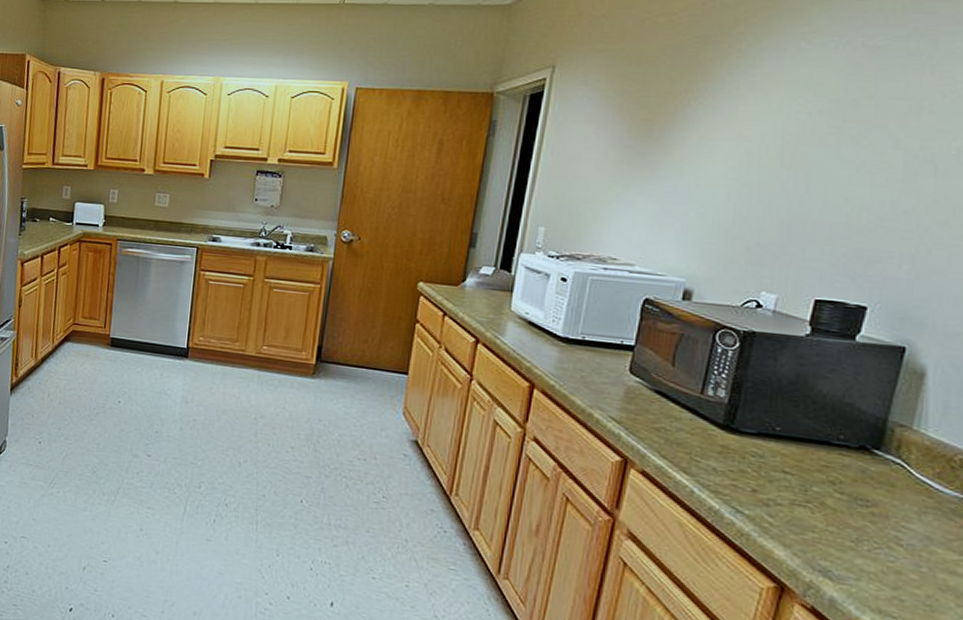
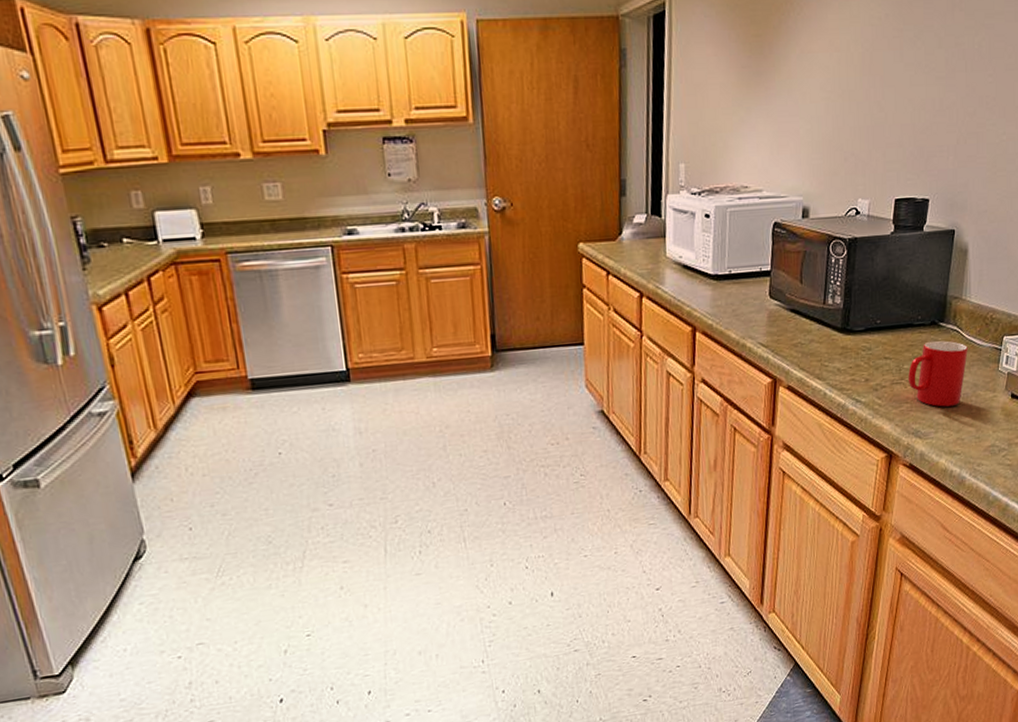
cup: none [818,467,918,556] -> present [908,340,968,407]

